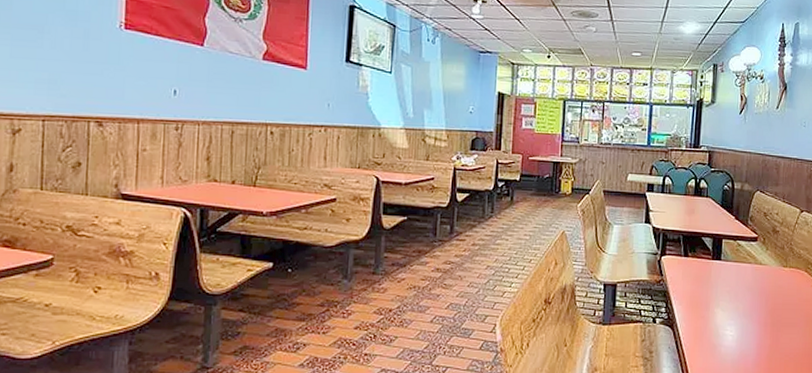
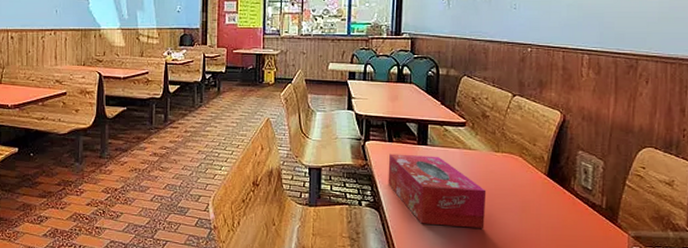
tissue box: none [682,269,775,343] -> present [388,154,487,228]

